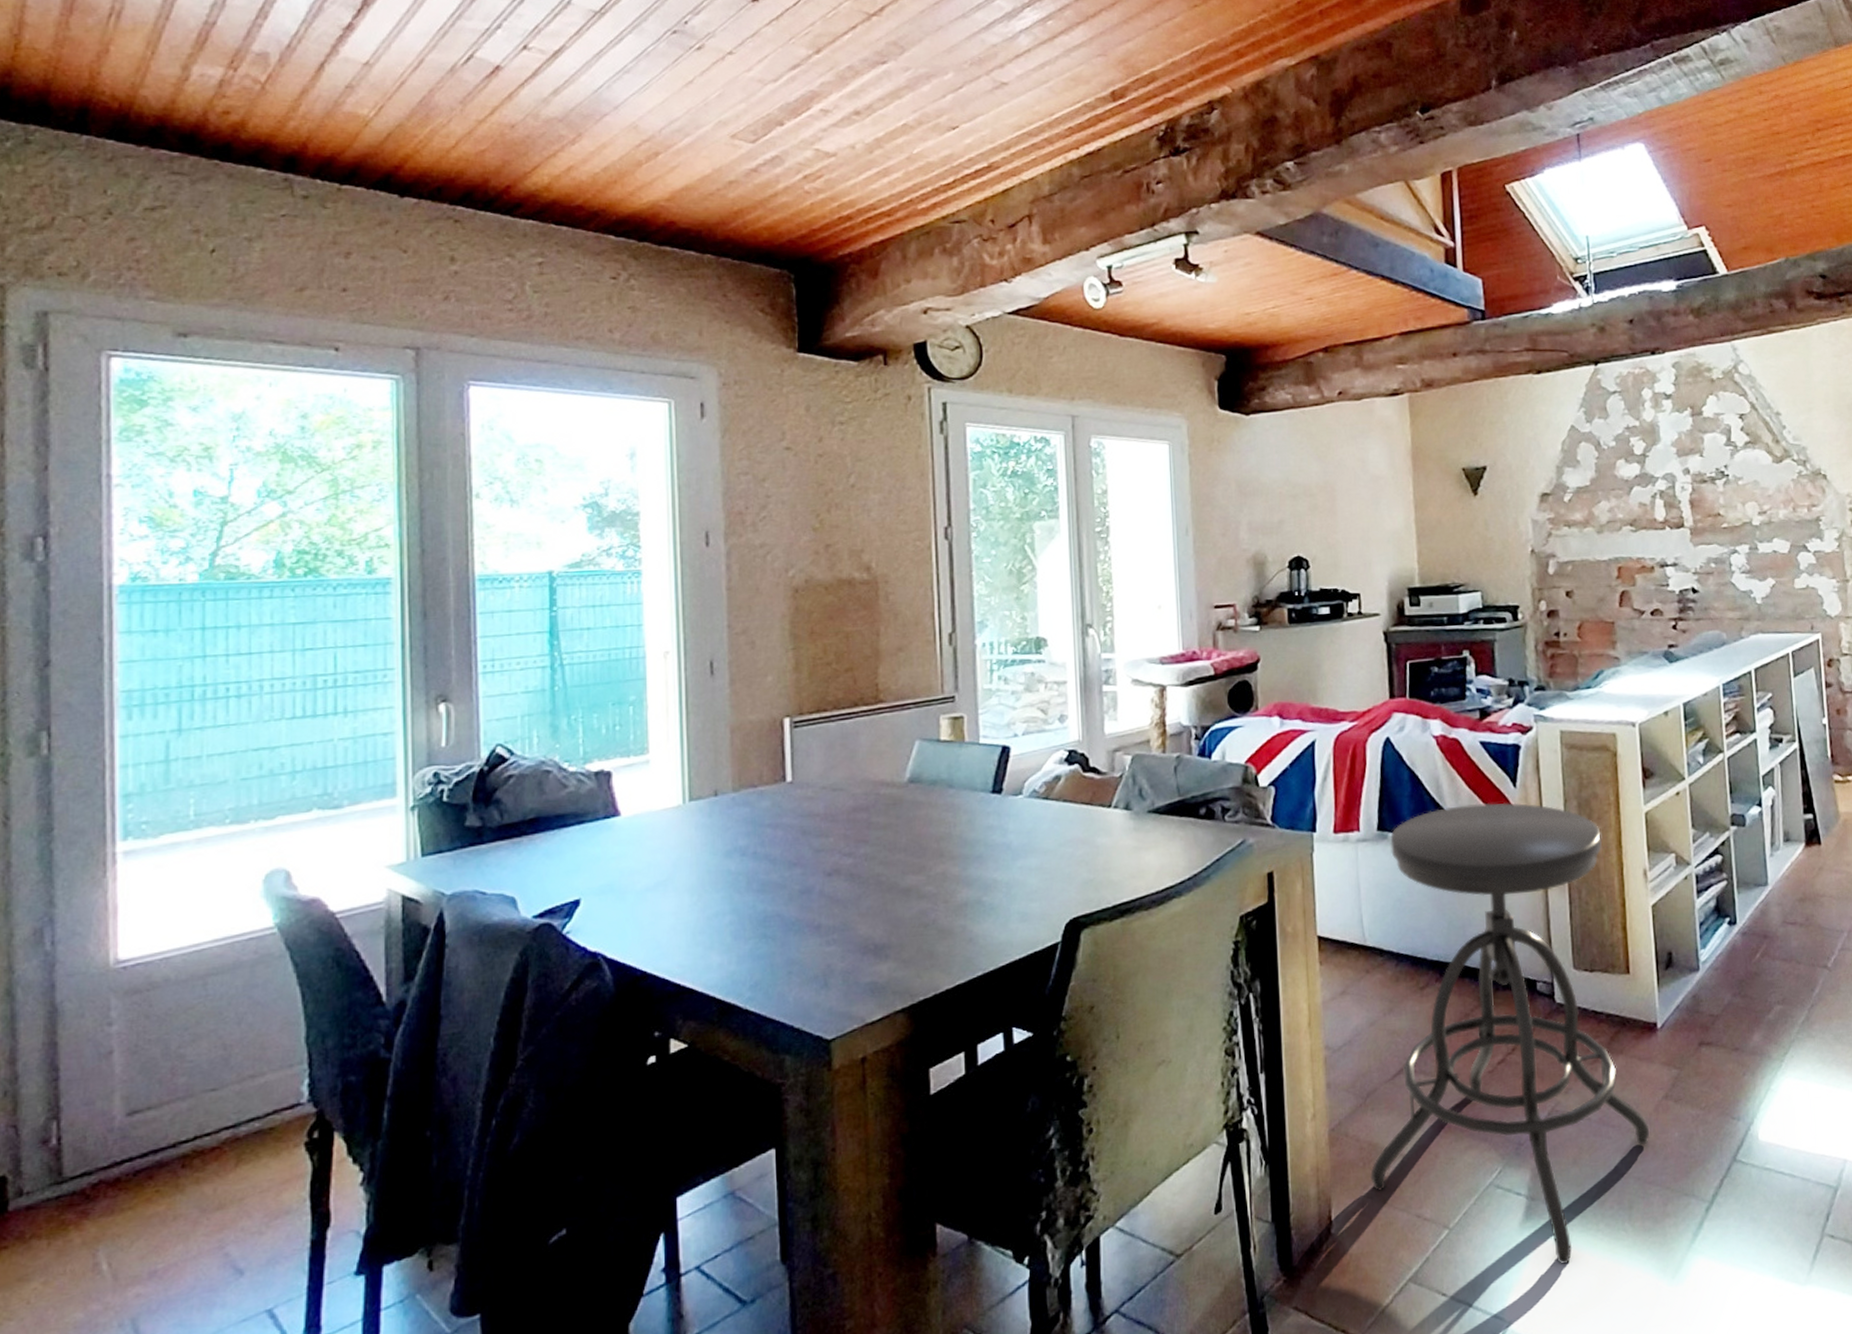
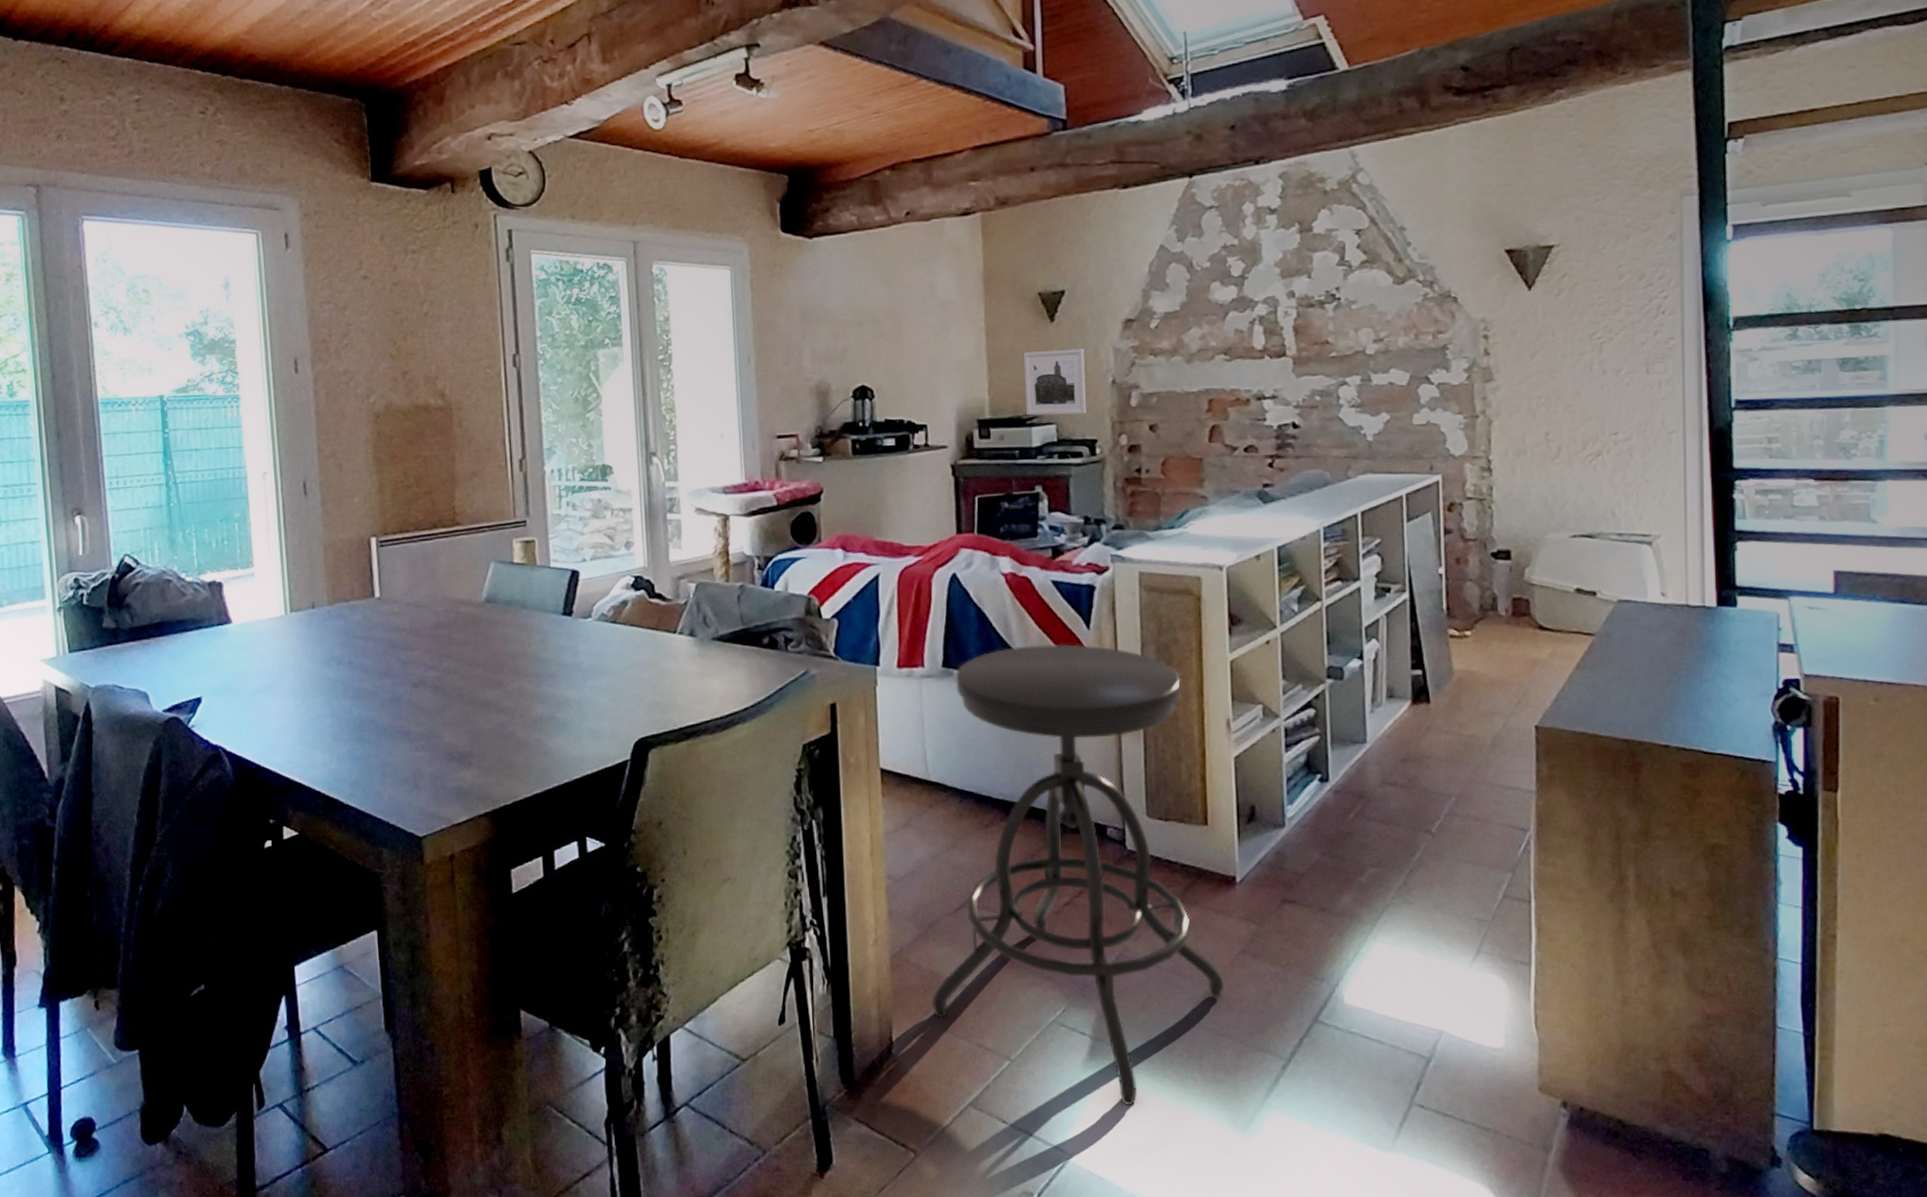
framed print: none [1449,520,1508,584] -> present [1023,348,1086,416]

